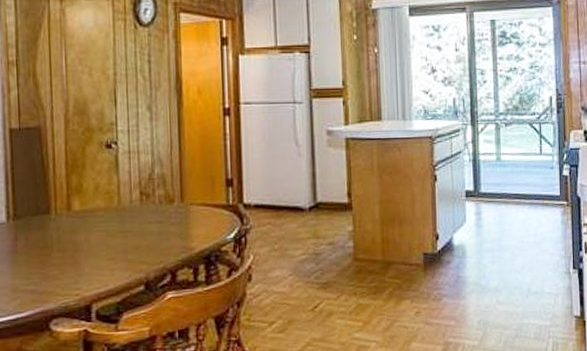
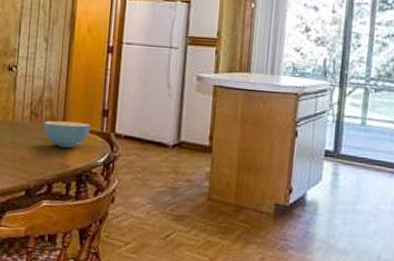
cereal bowl: none [158,197,215,229] -> present [44,120,91,148]

